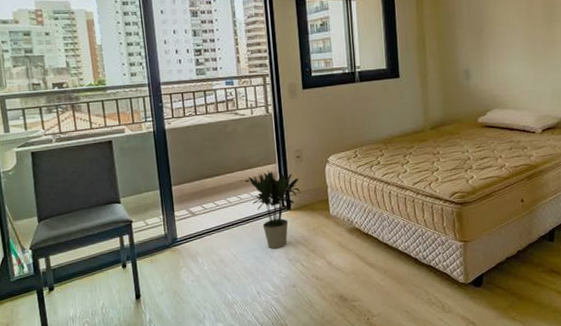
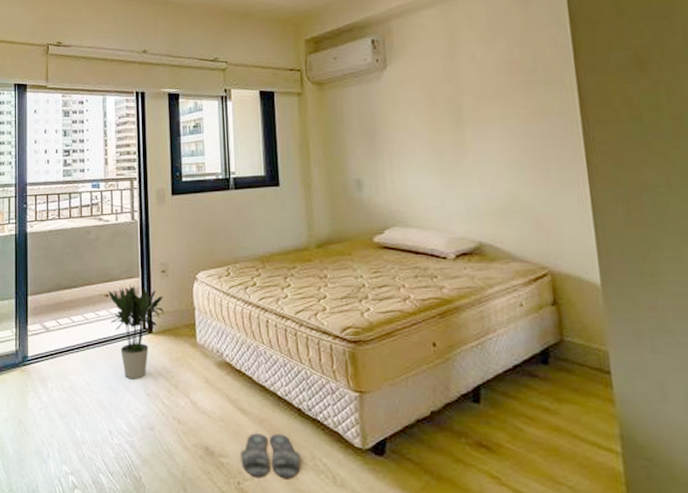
slippers: none [368,279,418,314] -> present [239,433,302,479]

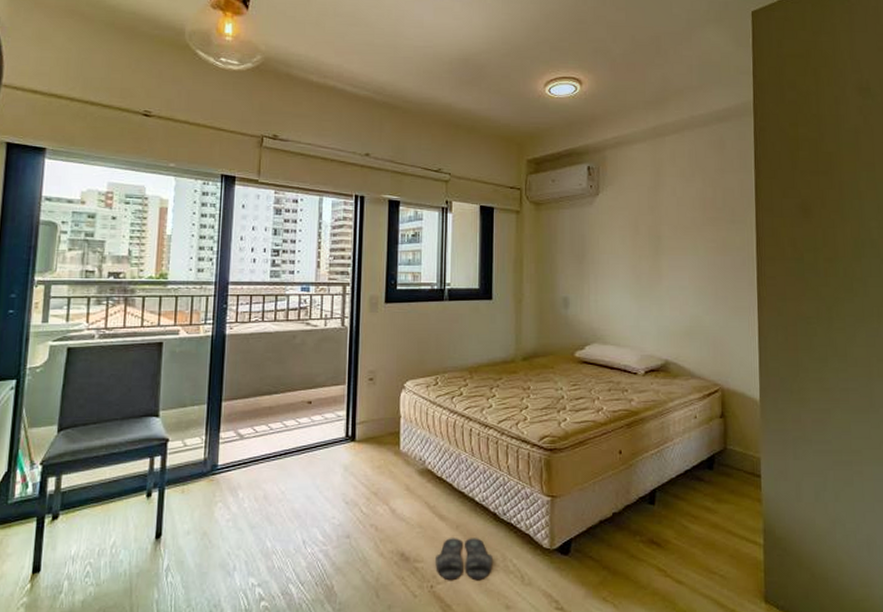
potted plant: present [108,285,164,379] -> none [312,392,369,488]

